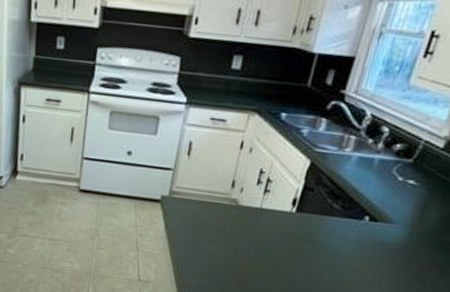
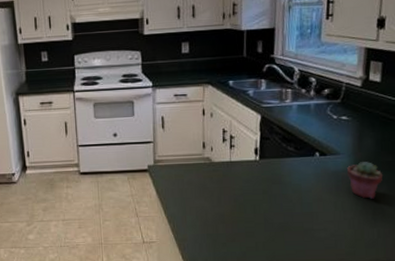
potted succulent: none [395,236,439,281] -> present [347,162,383,199]

